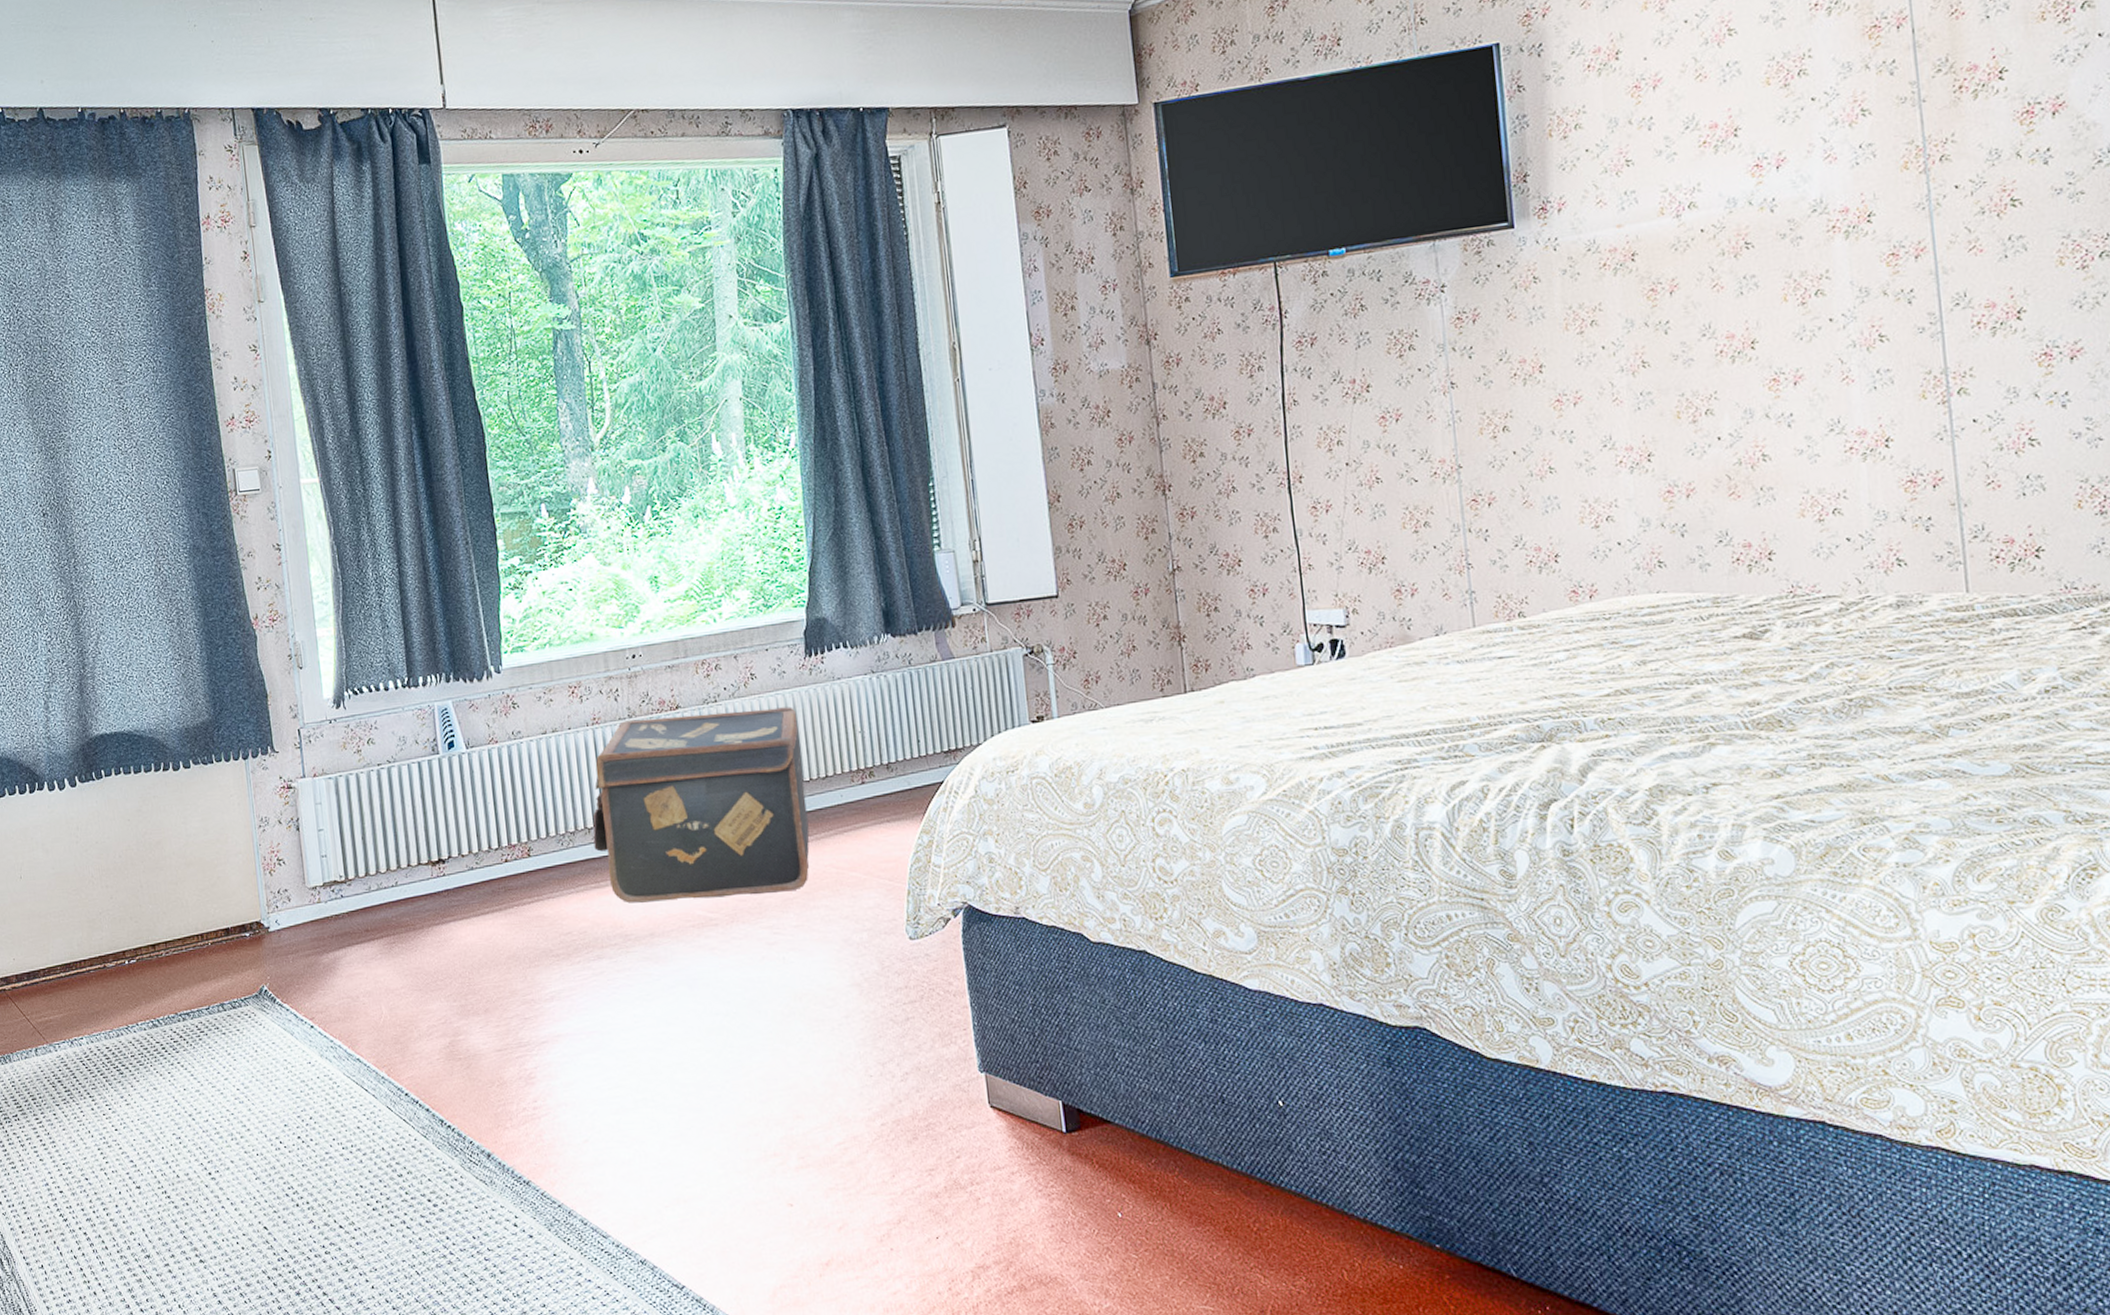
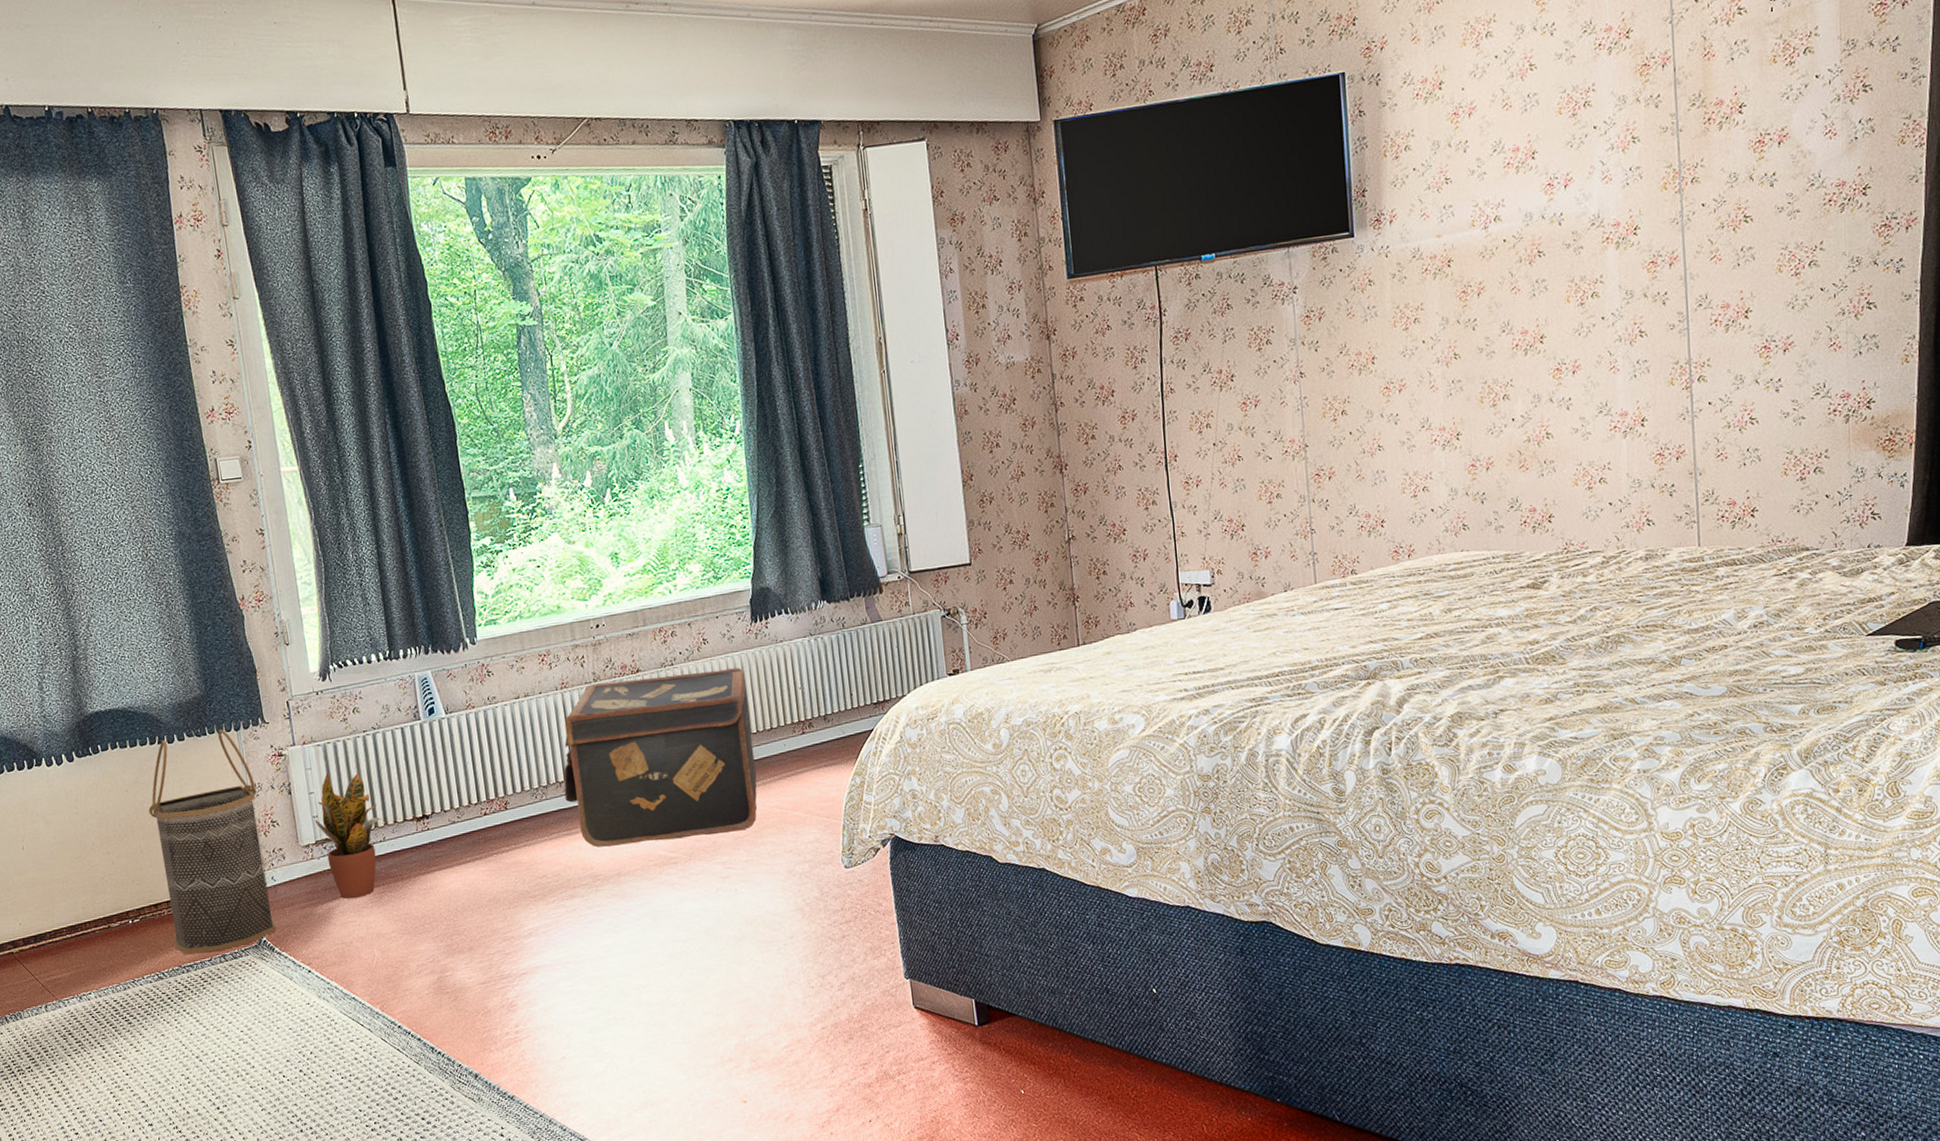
basket: none [150,757,278,1001] -> present [148,729,276,954]
potted plant: none [323,808,397,948] -> present [314,773,384,899]

